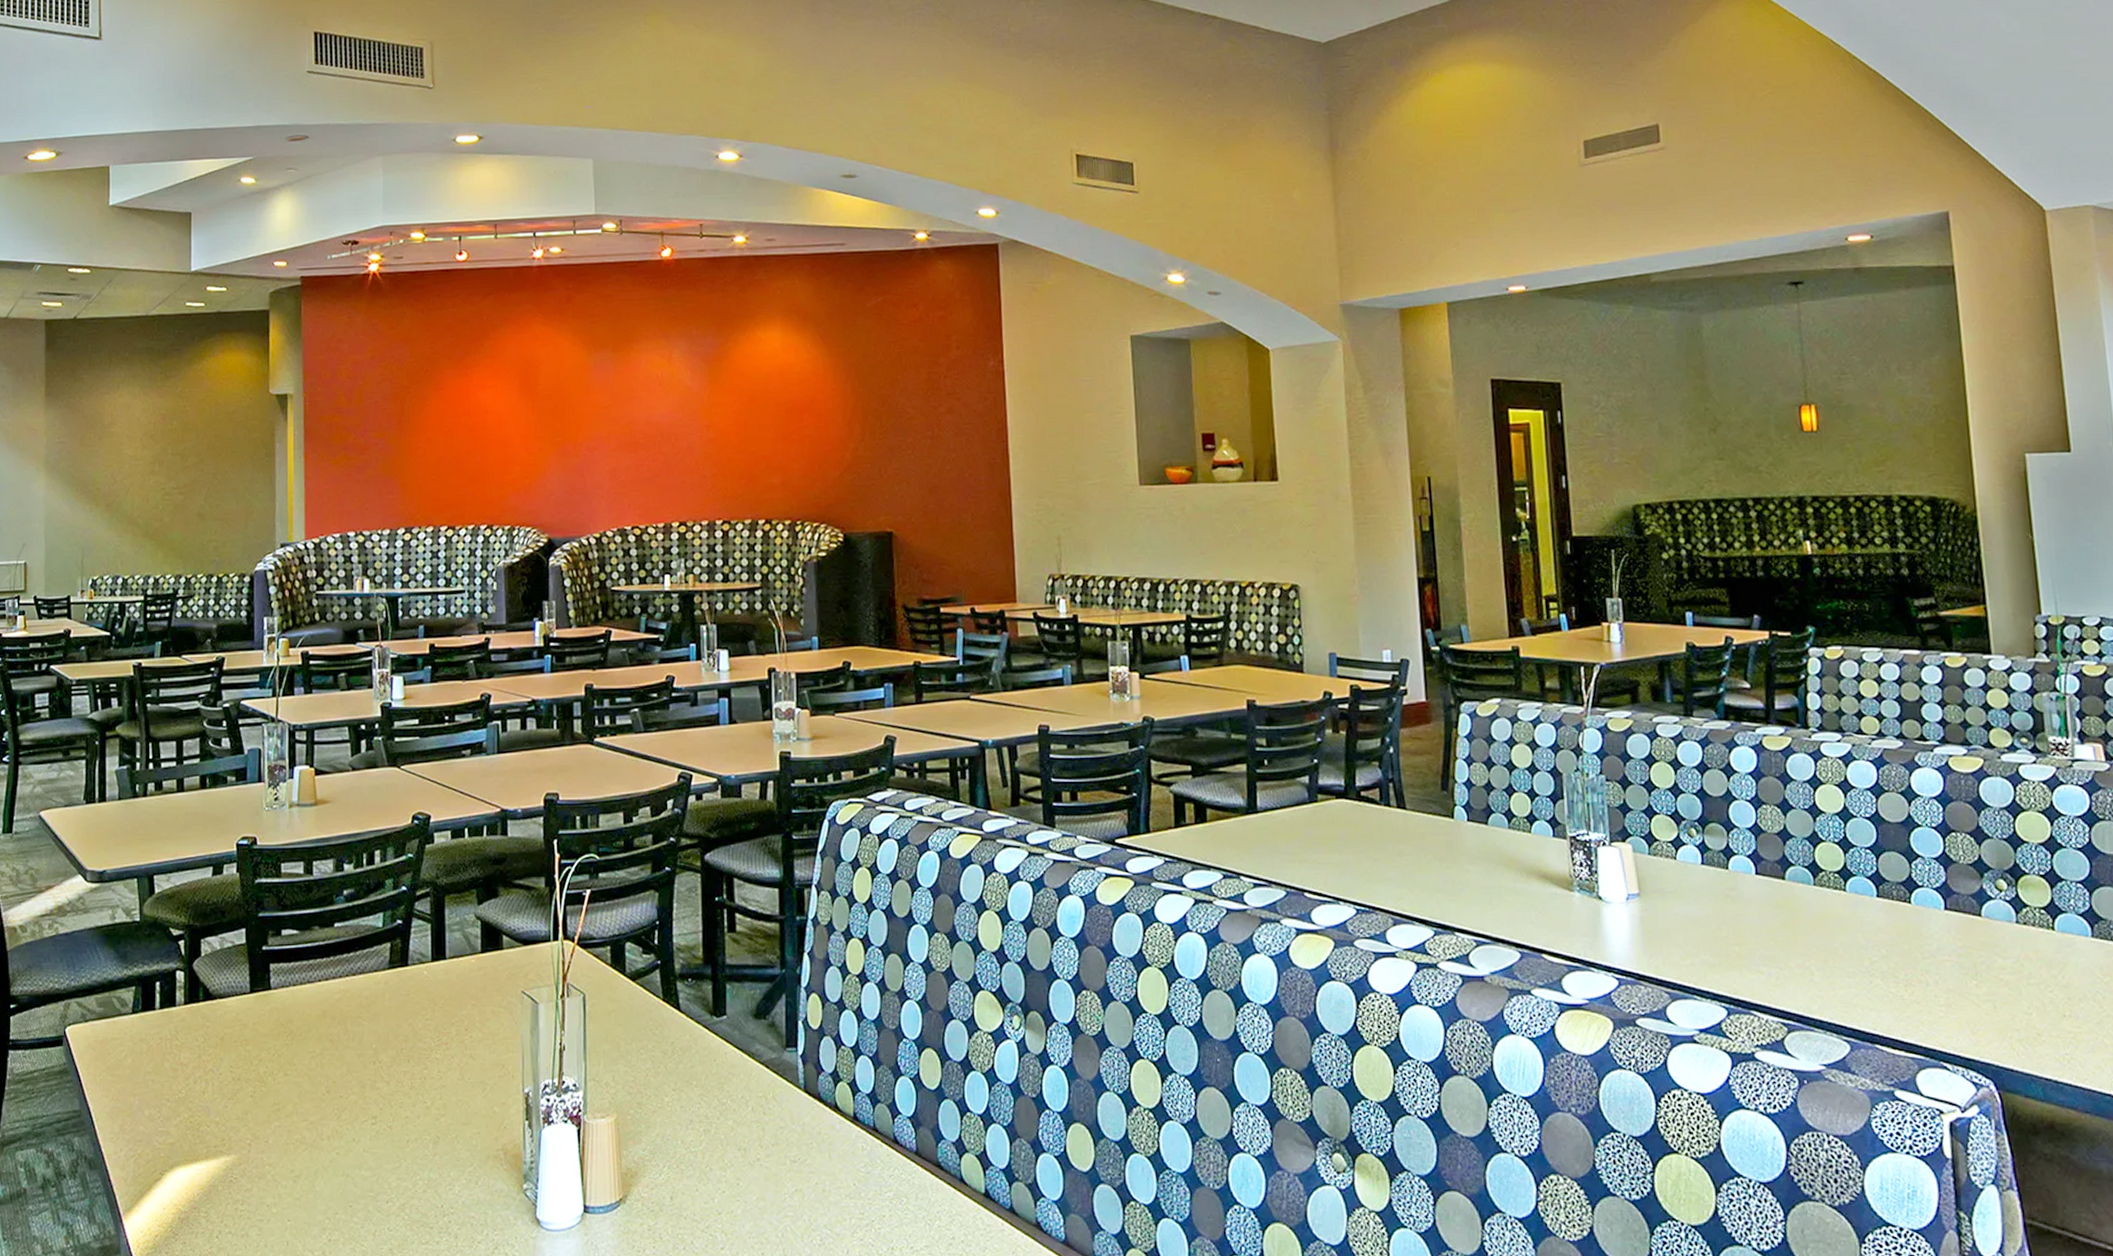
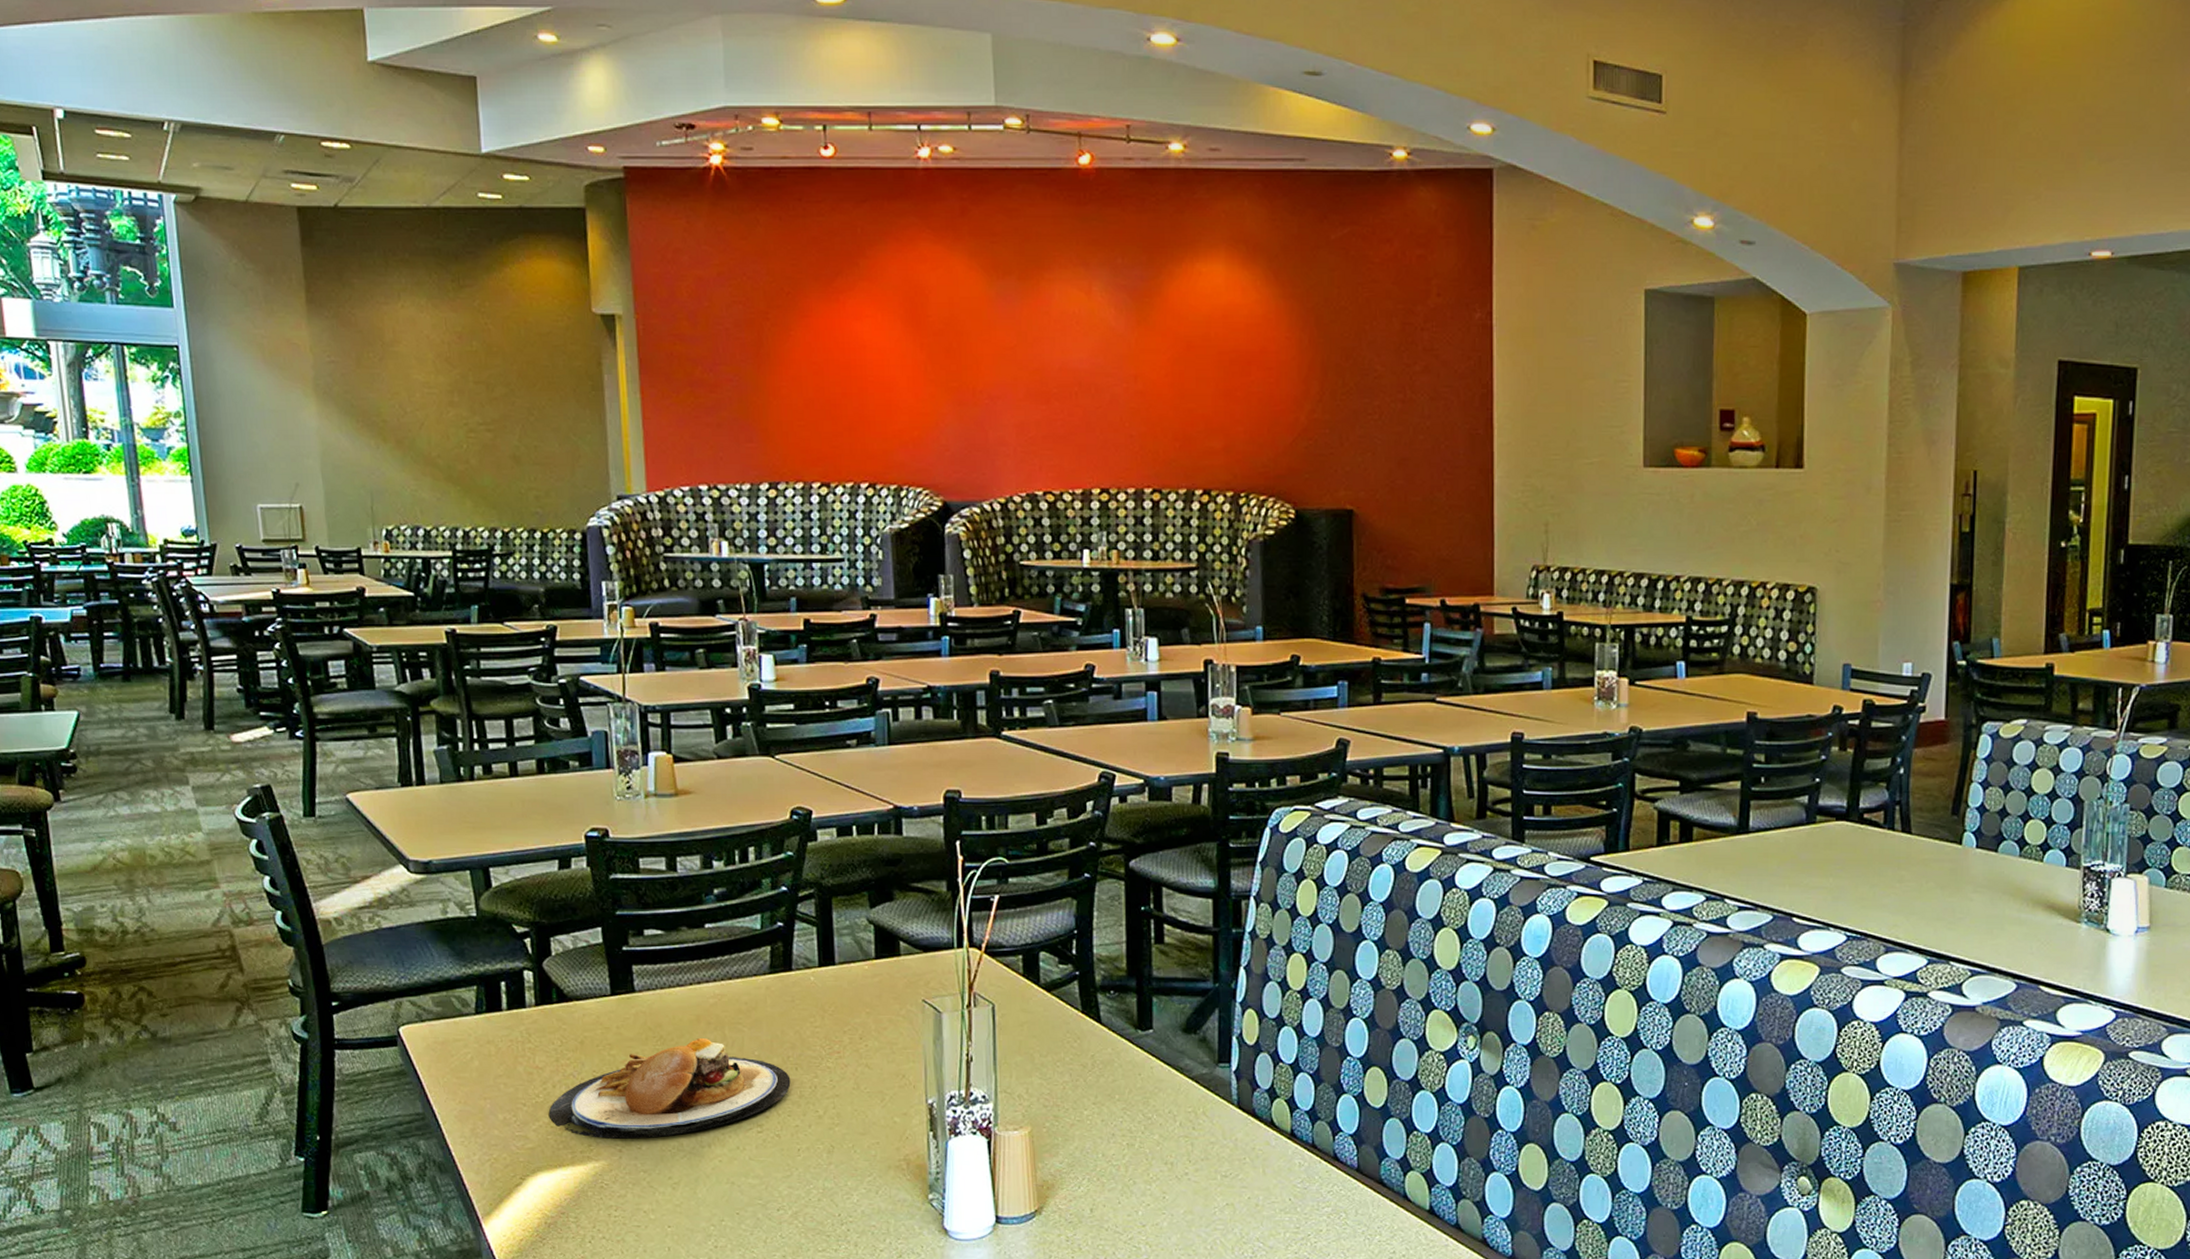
plate: none [190,1033,403,1133] -> present [549,1038,791,1139]

